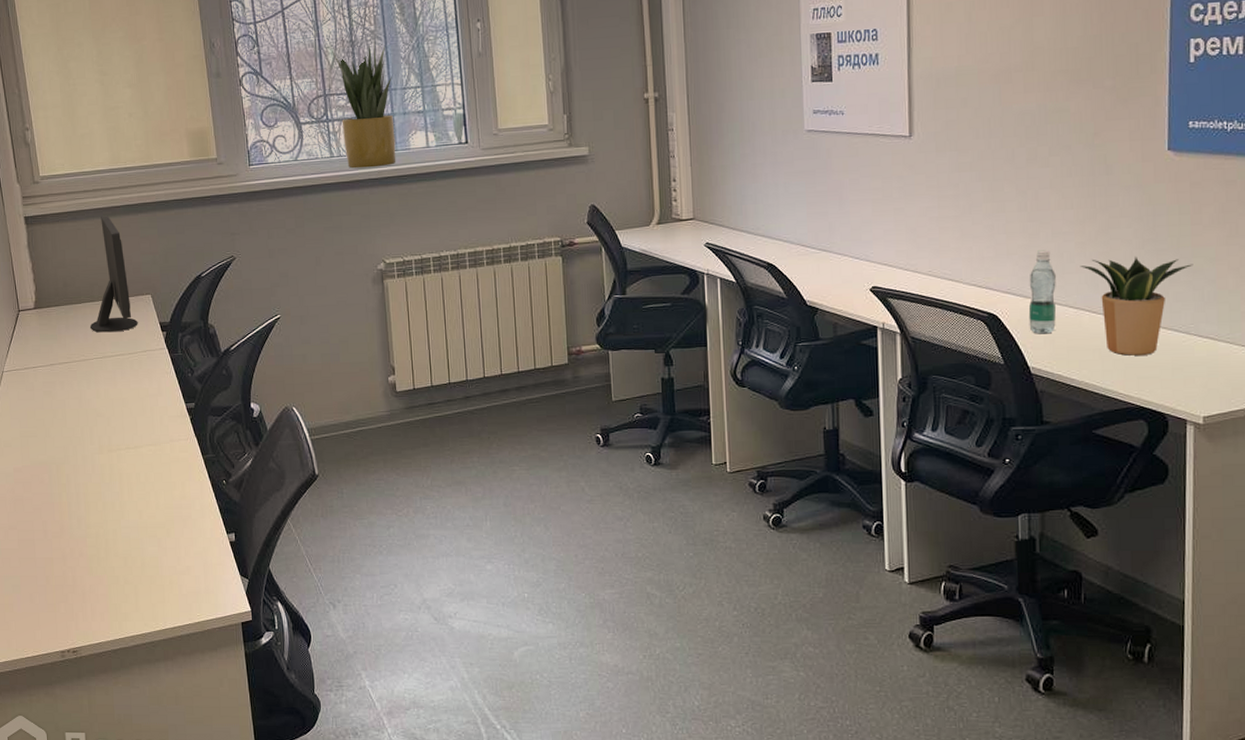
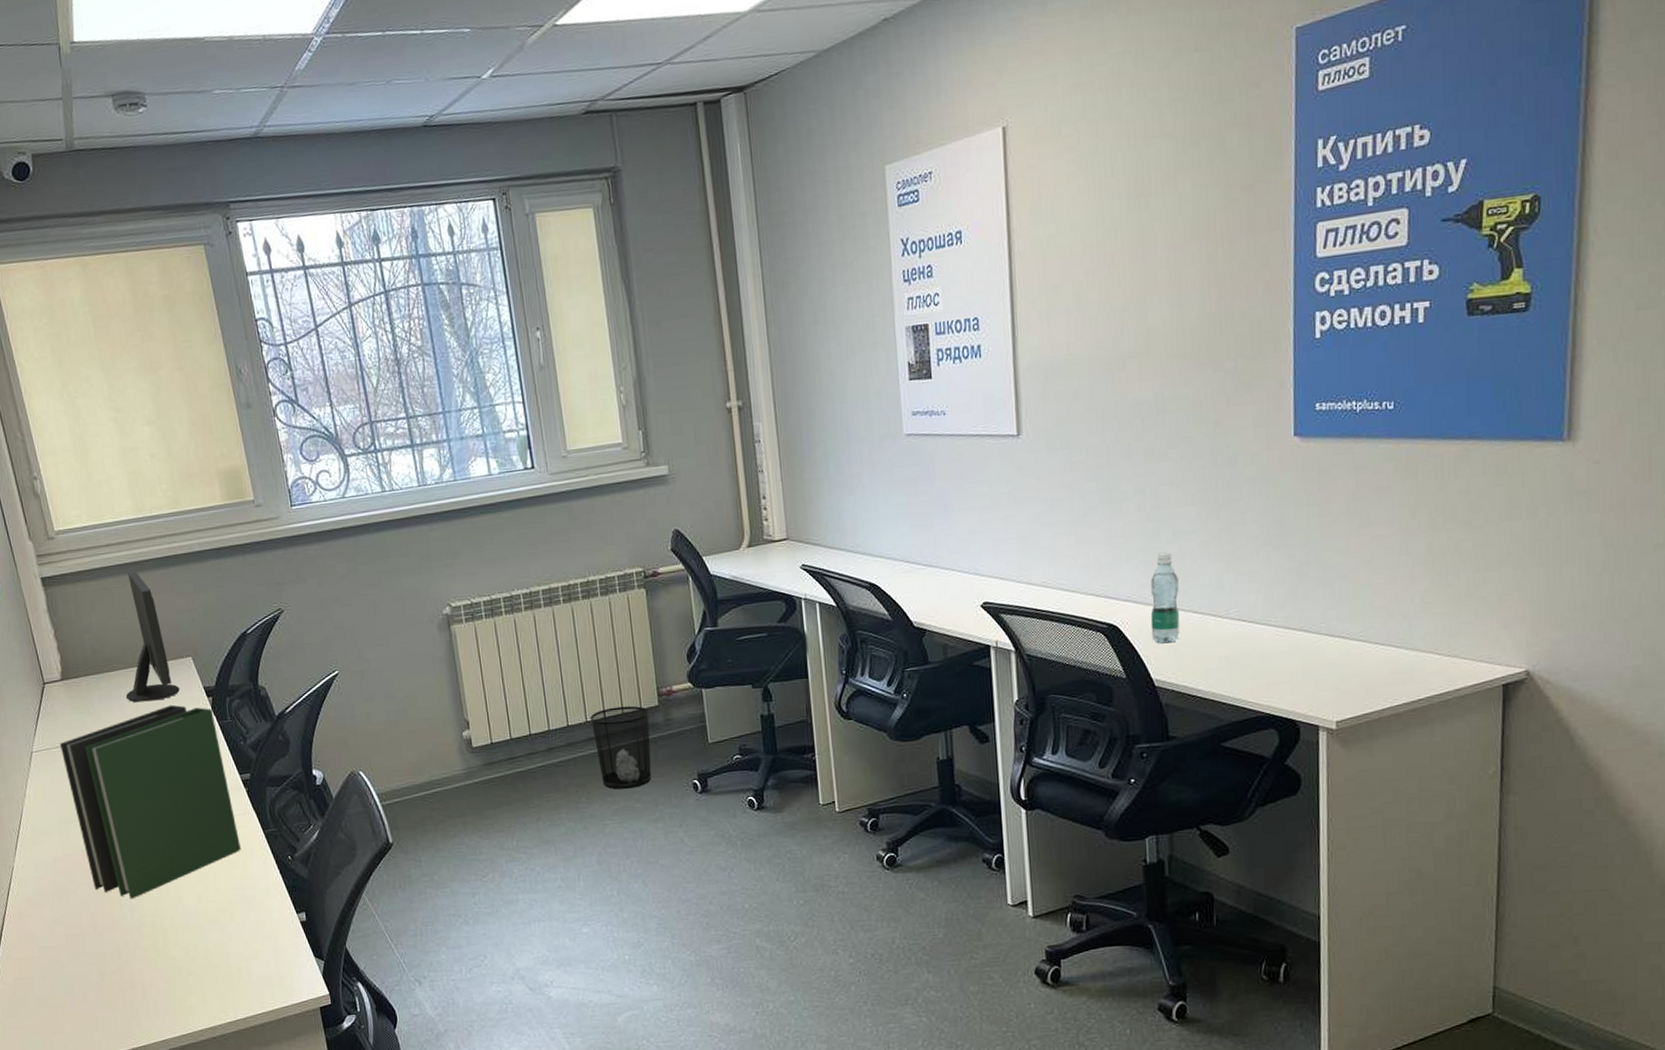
binder: none [28,336,181,511] -> present [60,704,241,899]
planter: present [332,41,396,169] -> none [375,358,456,504]
waste bin: none [504,362,559,438] -> present [589,705,652,790]
potted plant: present [1080,257,1193,356] -> none [1203,554,1323,661]

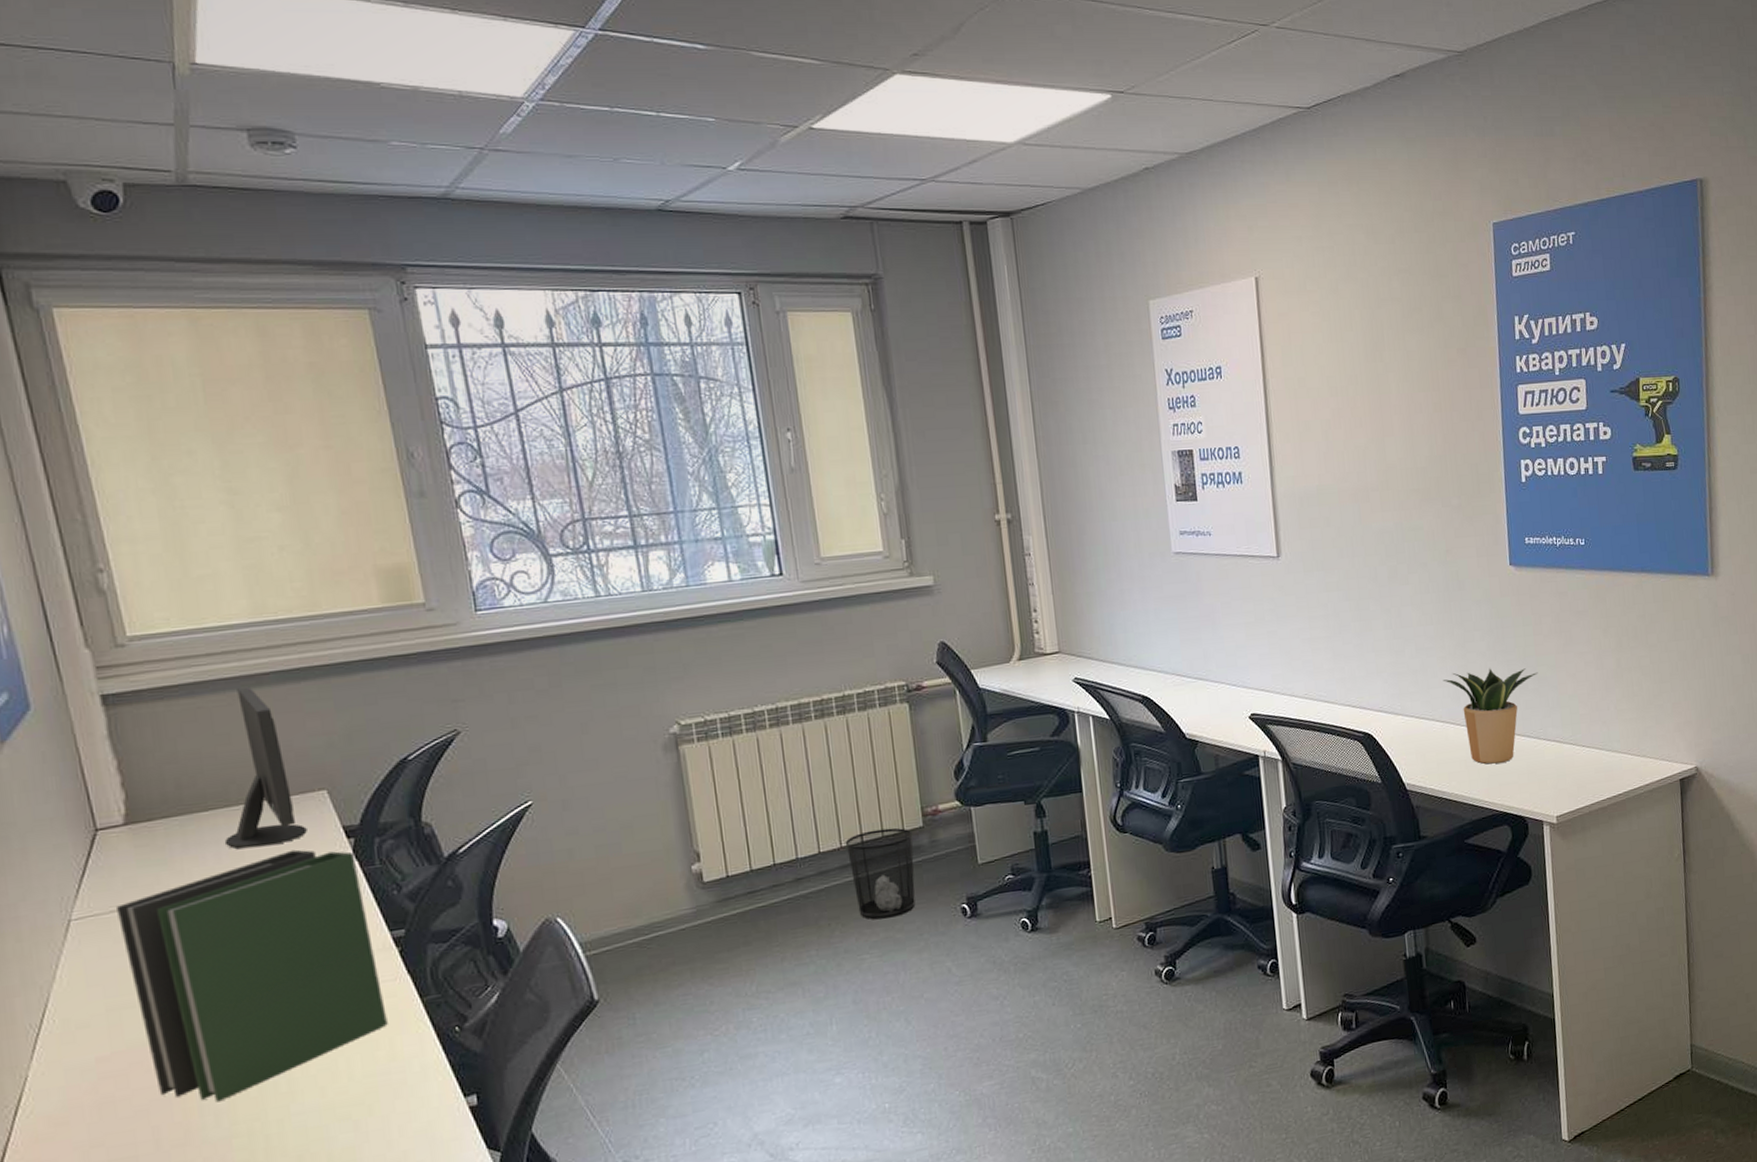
bottle: present [1150,552,1180,644] -> none [1398,666,1425,750]
potted plant: none [1203,554,1323,661] -> present [1442,668,1538,764]

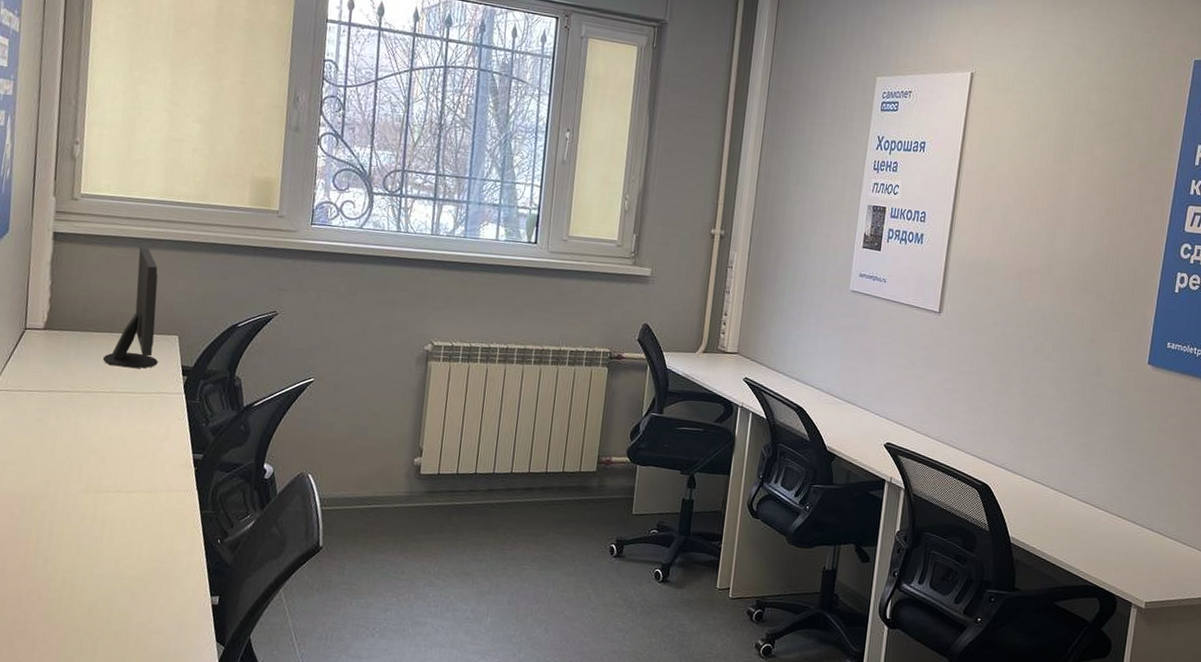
binder: present [117,849,388,1103] -> none [14,375,184,551]
waste bin: present [845,827,916,920] -> none [530,464,587,541]
potted plant: present [1442,668,1538,764] -> none [1064,449,1155,541]

